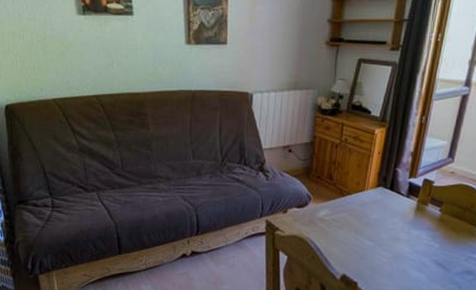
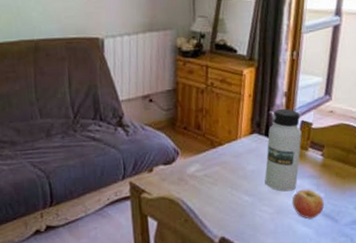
water bottle: none [386,166,424,240] -> present [265,108,302,192]
fruit: none [408,239,439,266] -> present [292,189,325,219]

